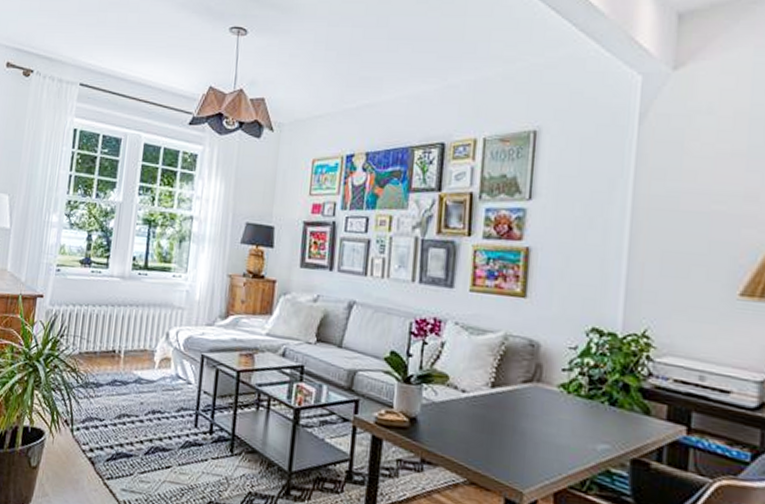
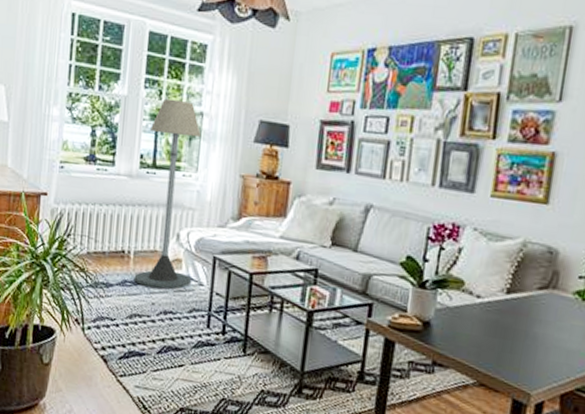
floor lamp: none [123,204,191,388] -> present [134,98,201,289]

